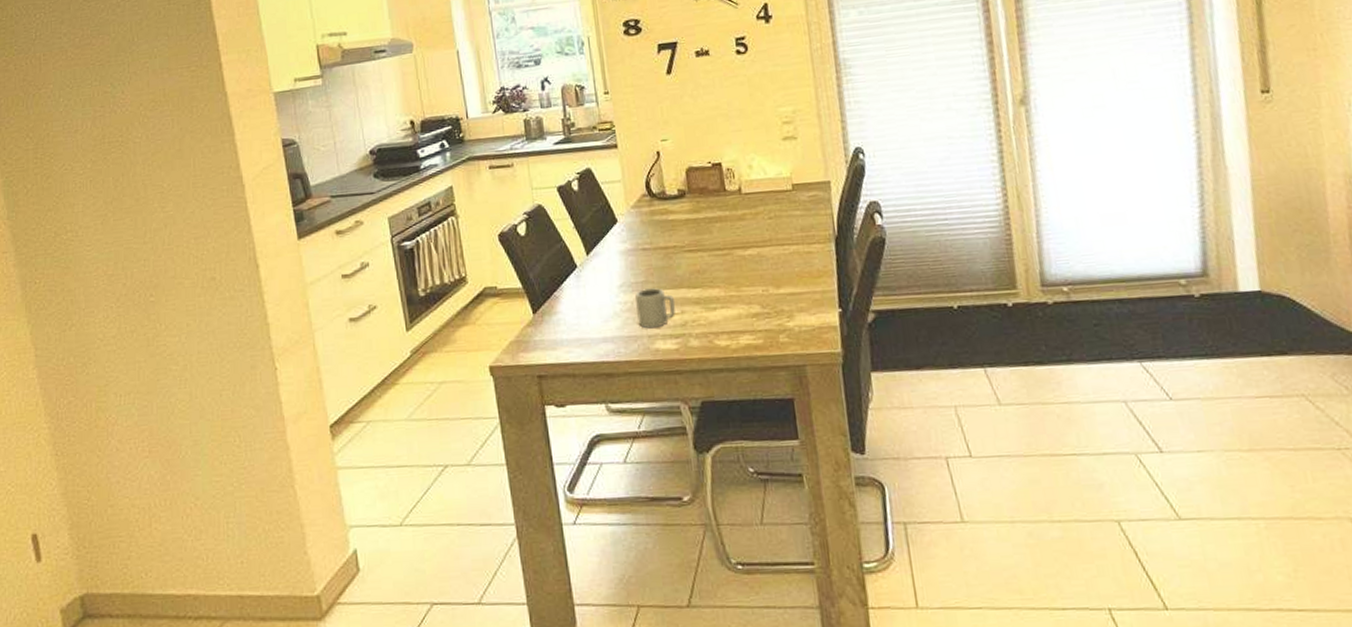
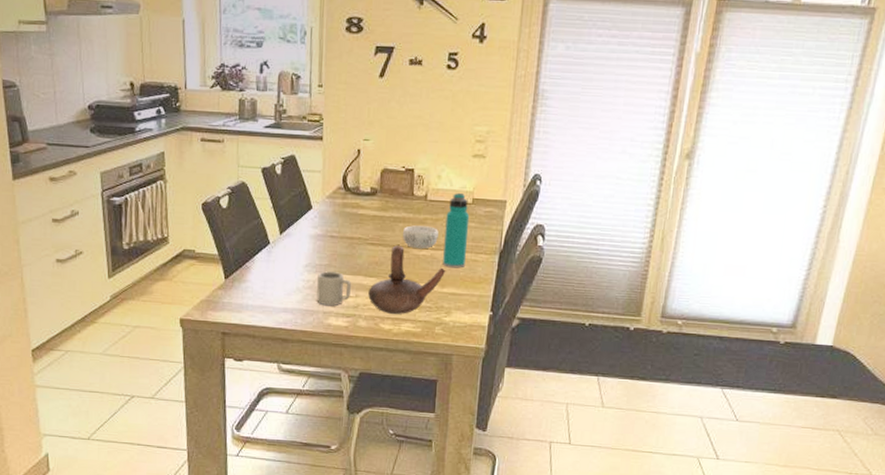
teapot: none [695,248,779,327] -> present [368,245,446,314]
decorative bowl: none [721,222,763,249] -> present [403,225,439,249]
water bottle: none [766,180,799,265] -> present [443,192,470,268]

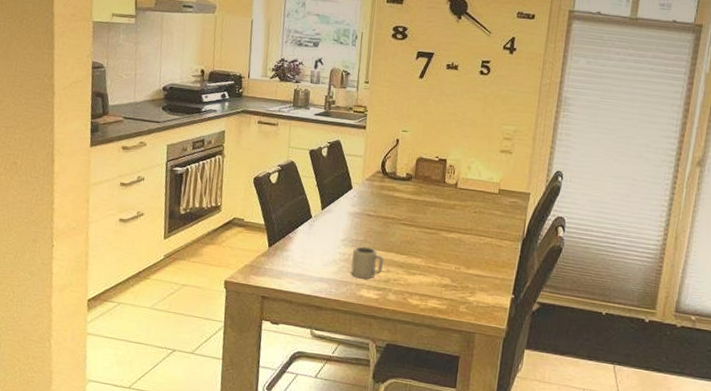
teapot: present [368,245,446,314] -> none [398,227,472,291]
decorative bowl: present [403,225,439,249] -> none [433,210,467,232]
water bottle: present [443,192,470,268] -> none [469,183,496,252]

